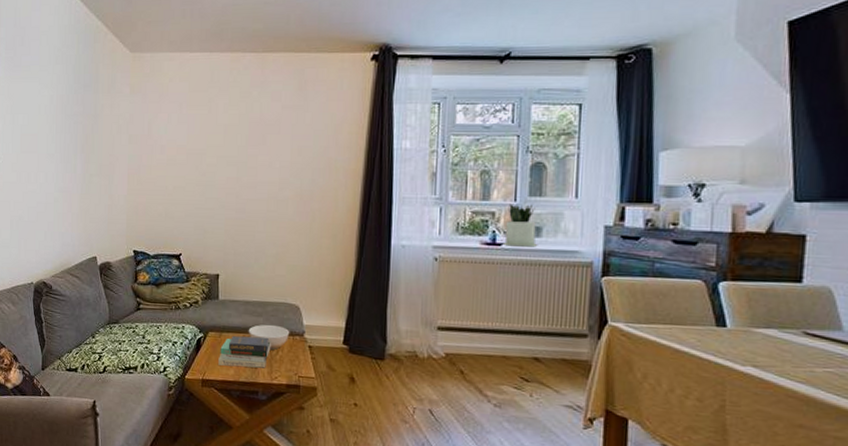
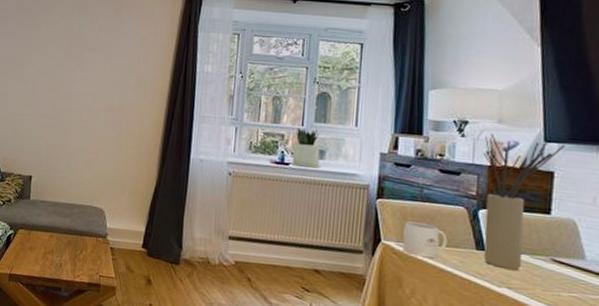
books: present [218,335,271,368] -> none [26,234,76,267]
bowl: present [248,324,290,351] -> none [55,225,94,250]
mug: none [631,300,684,339] -> present [402,221,448,259]
vase: none [722,196,820,347] -> present [482,133,566,271]

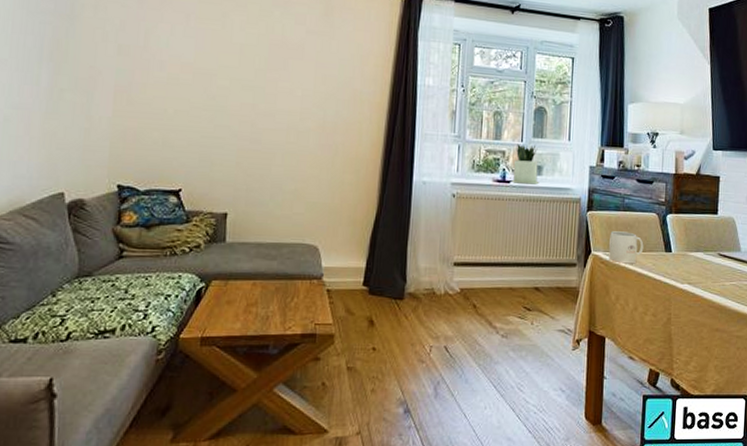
vase: present [482,133,566,271] -> none [669,143,727,268]

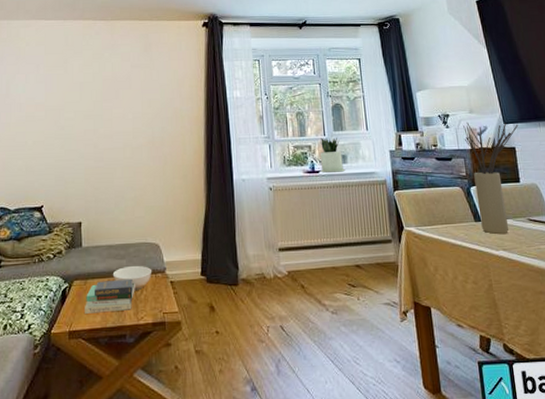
books: none [222,282,286,319] -> present [85,278,135,314]
bowl: none [259,268,307,298] -> present [112,265,152,291]
mug: present [608,231,644,264] -> none [418,206,454,236]
vase: none [669,143,727,268] -> present [463,122,519,235]

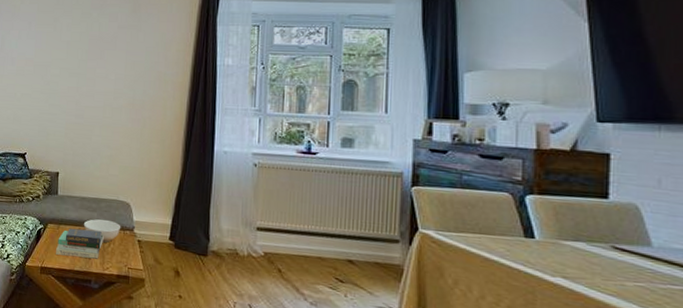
planter: present [319,137,346,173] -> none [317,116,351,157]
vase: present [463,122,519,235] -> none [527,115,622,259]

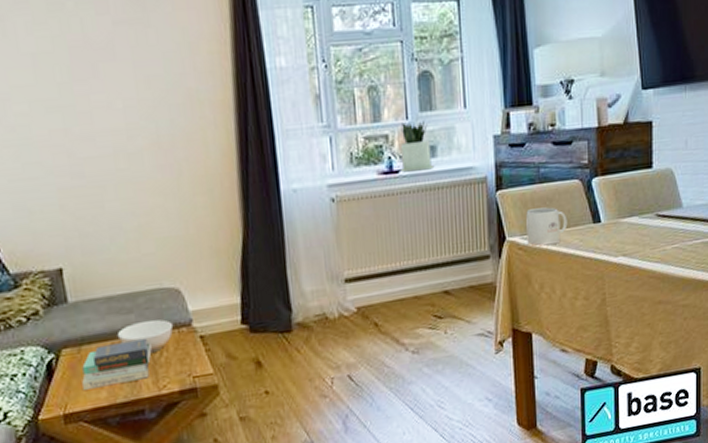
planter: none [317,116,351,157] -> present [400,120,435,173]
mug: none [441,209,492,248] -> present [525,207,568,246]

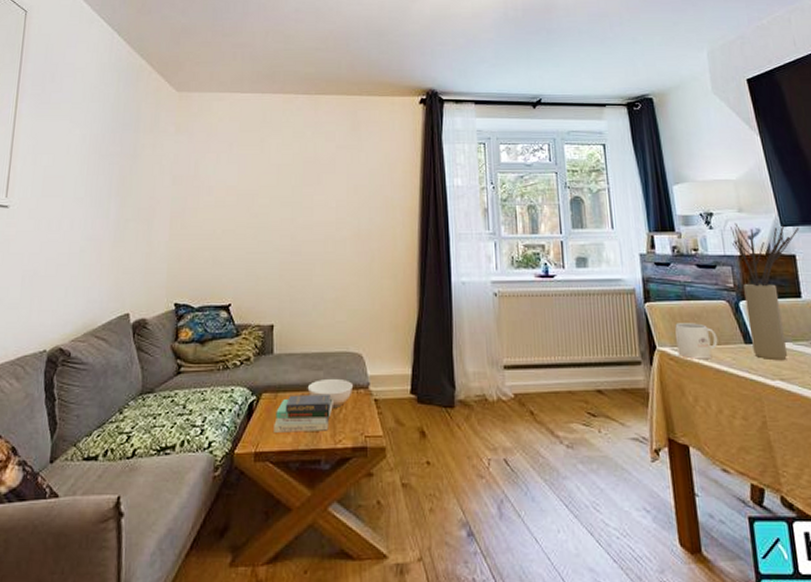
planter: present [400,120,435,173] -> none [555,236,586,278]
vase: none [590,88,660,237] -> present [730,222,800,361]

